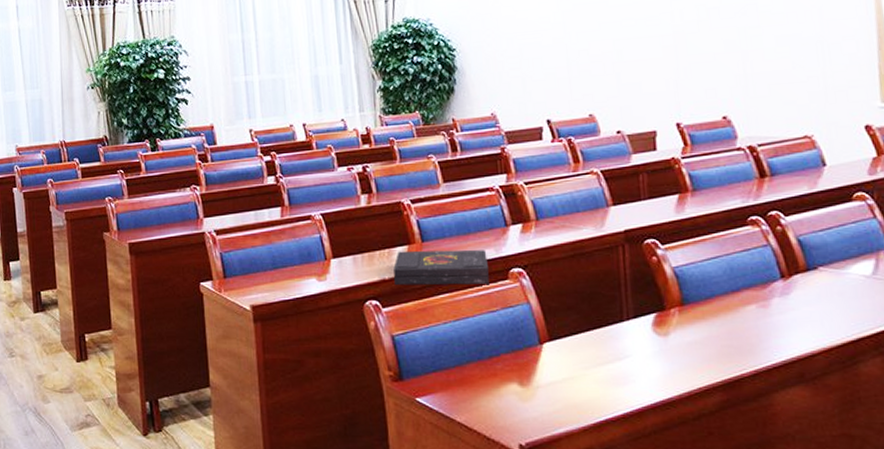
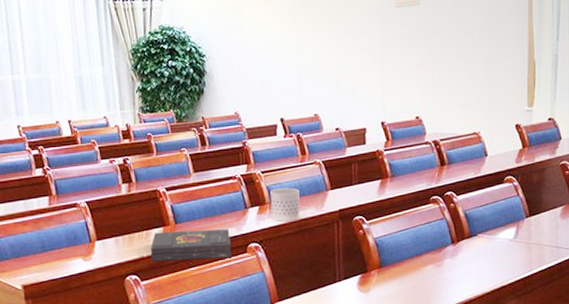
mug: none [535,202,575,244] -> present [269,187,301,223]

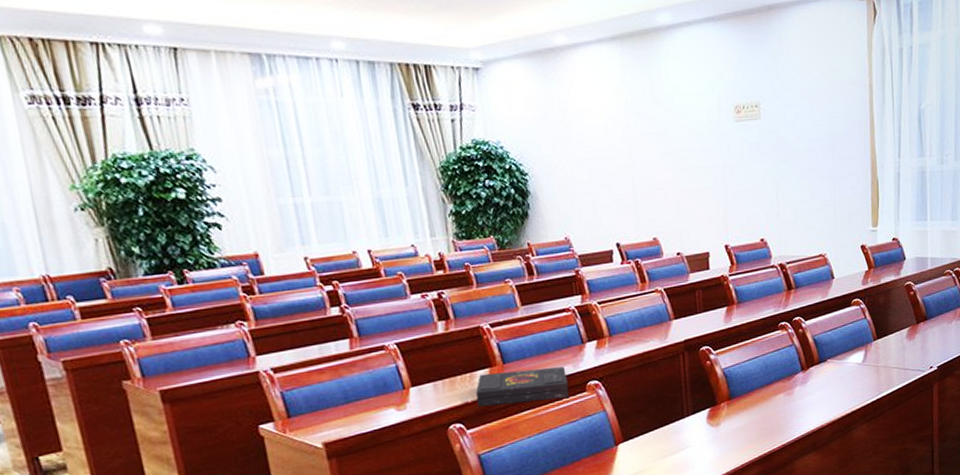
mug: present [269,187,301,223] -> none [608,318,643,357]

